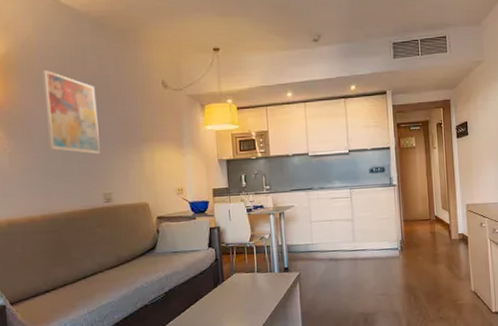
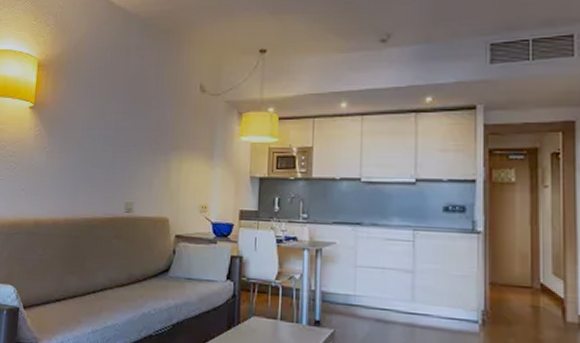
wall art: present [42,69,100,154] -> none [82,70,134,160]

